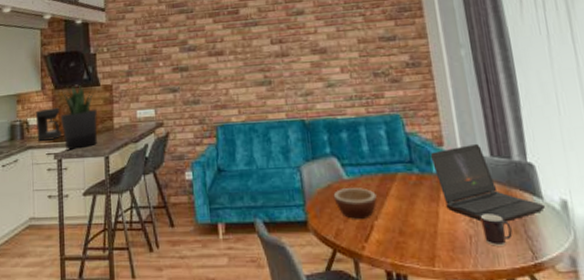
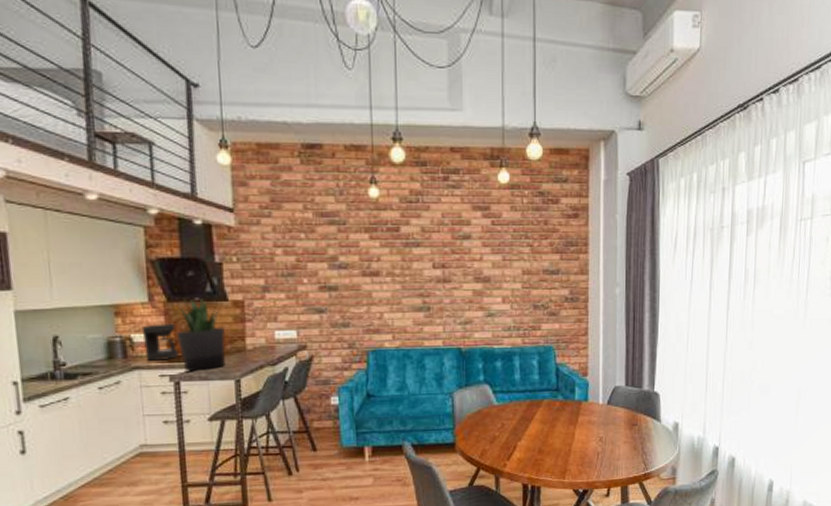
bowl: present [333,188,377,219] -> none [482,413,522,441]
laptop computer: present [430,143,545,222] -> none [575,374,661,441]
mug: present [480,214,513,246] -> none [608,434,632,461]

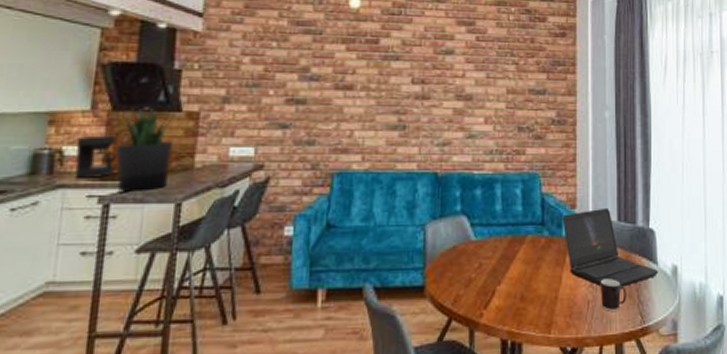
laptop computer: none [575,374,661,441] -> present [562,207,658,287]
mug: none [608,434,632,461] -> present [600,278,626,311]

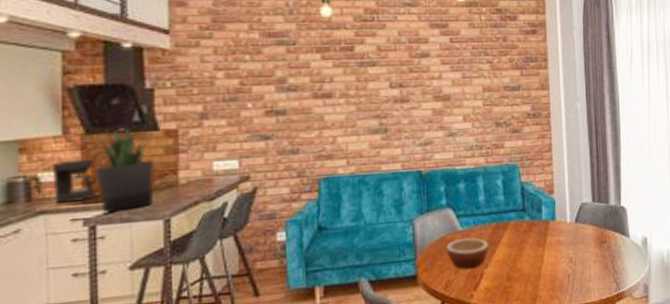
bowl: none [457,250,503,284] -> present [446,238,489,269]
laptop computer: present [562,207,658,287] -> none [541,190,630,261]
mug: present [600,278,626,311] -> none [578,253,603,282]

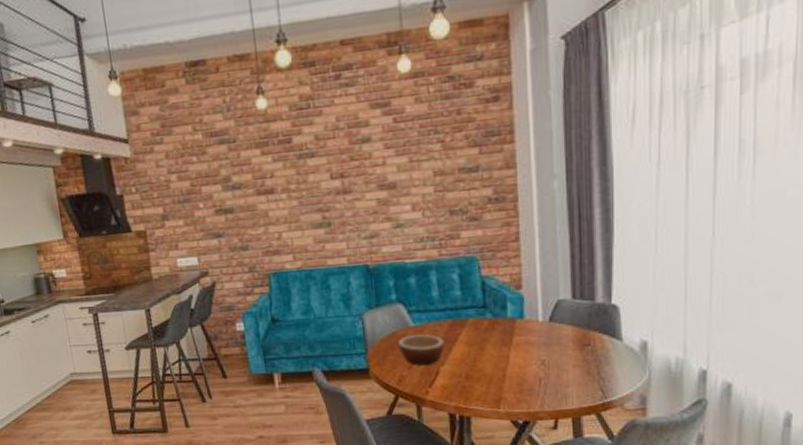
coffee maker: present [51,158,97,203] -> none [60,258,94,295]
planter: present [94,128,154,214] -> none [89,230,135,304]

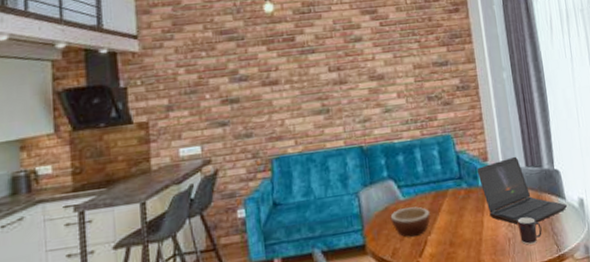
laptop computer: none [506,285,622,365] -> present [477,156,567,225]
mug: none [553,356,584,388] -> present [517,217,542,245]

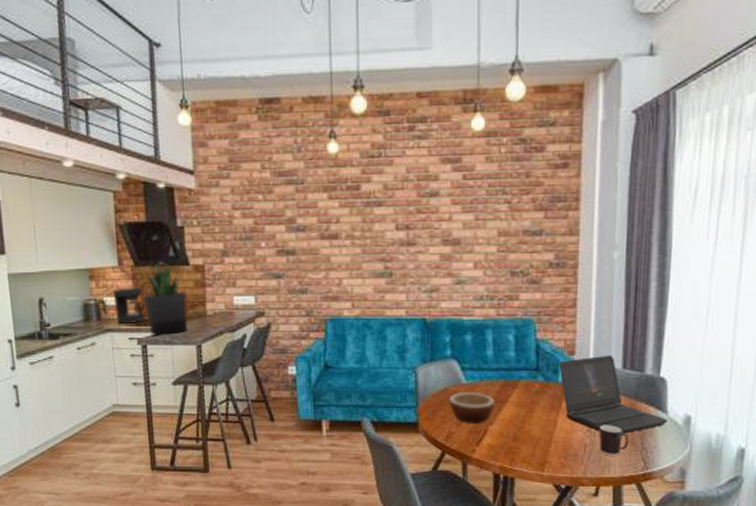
coffee maker: none [46,152,84,193] -> present [112,287,146,324]
planter: none [81,123,130,201] -> present [142,262,187,336]

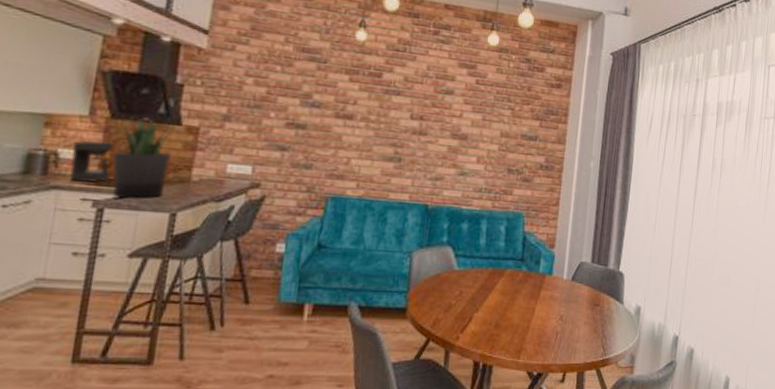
bowl: present [449,392,495,423] -> none [439,279,482,310]
laptop computer: present [558,354,667,434] -> none [540,249,623,322]
mug: present [598,425,629,456] -> none [568,313,593,343]

